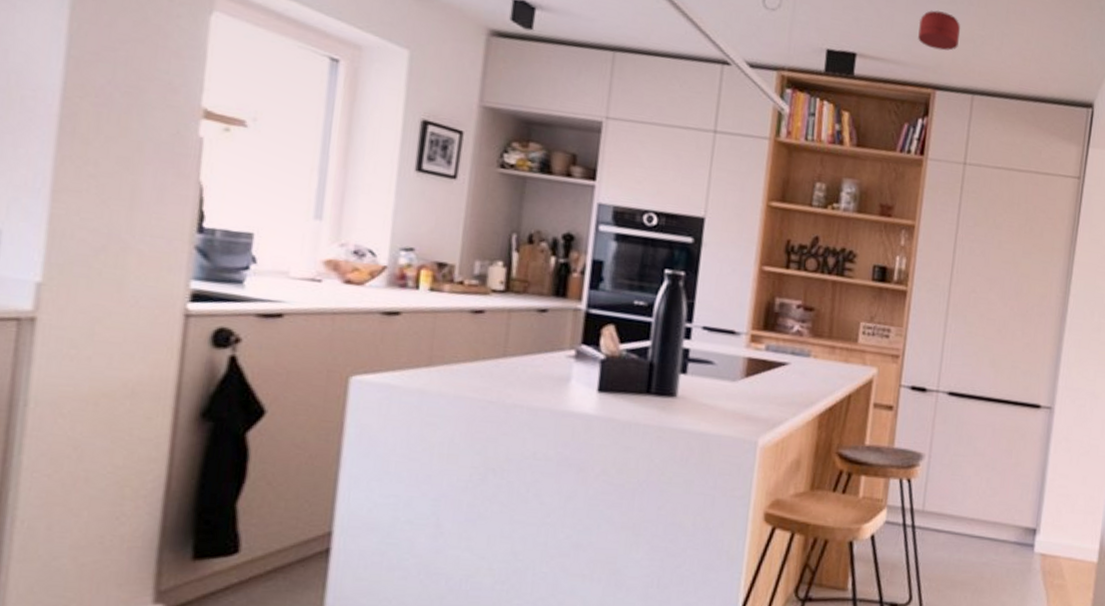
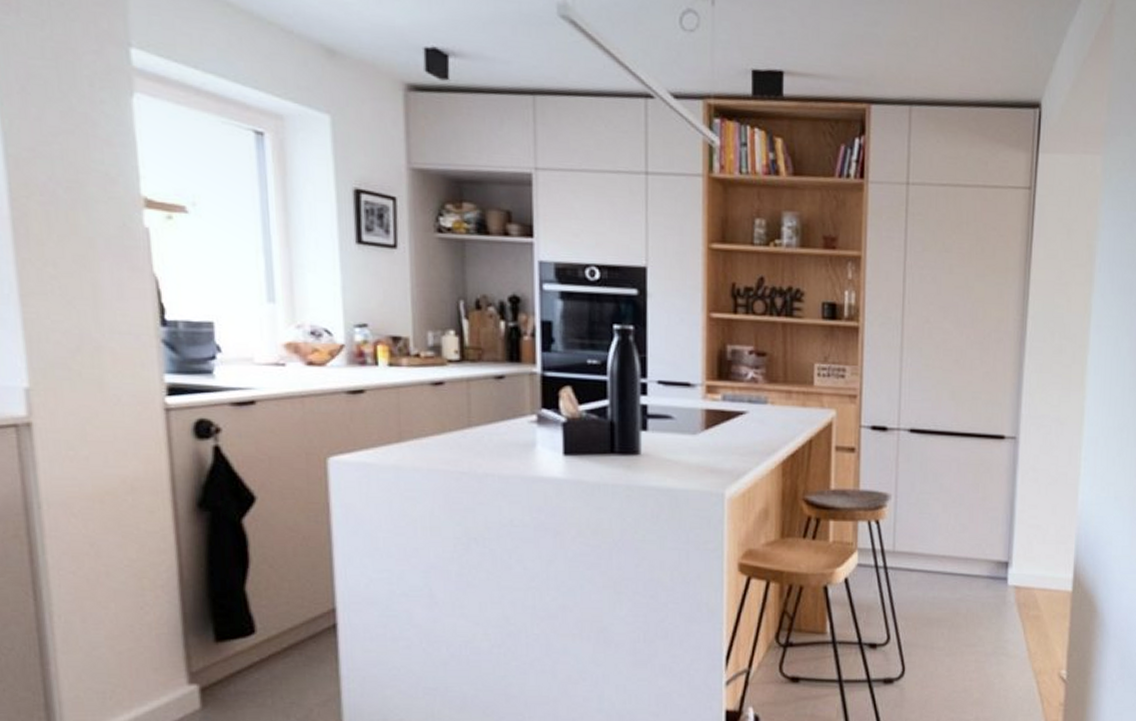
smoke detector: present [918,10,961,51] -> none [846,13,892,59]

